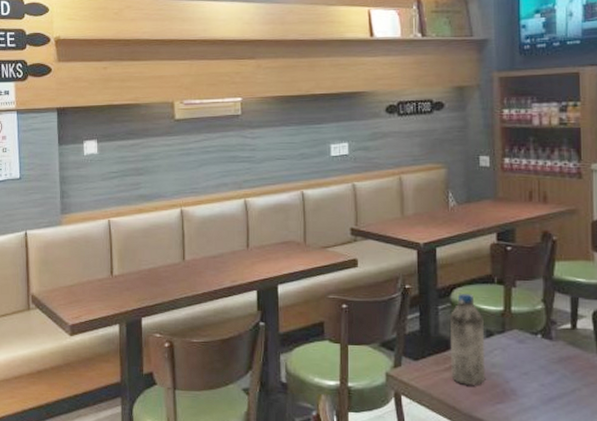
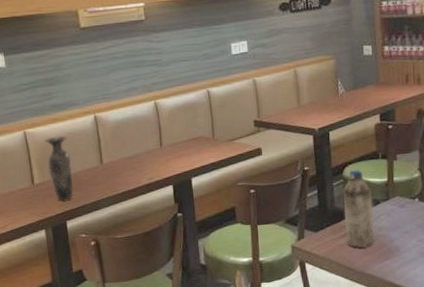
vase: none [128,228,153,296] -> present [45,136,74,201]

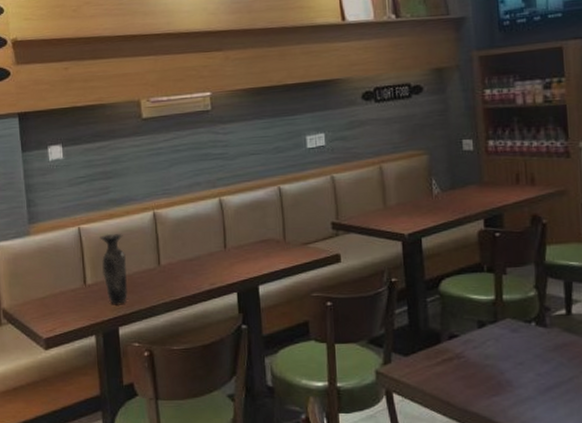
water bottle: present [343,170,375,248] -> none [439,284,480,378]

